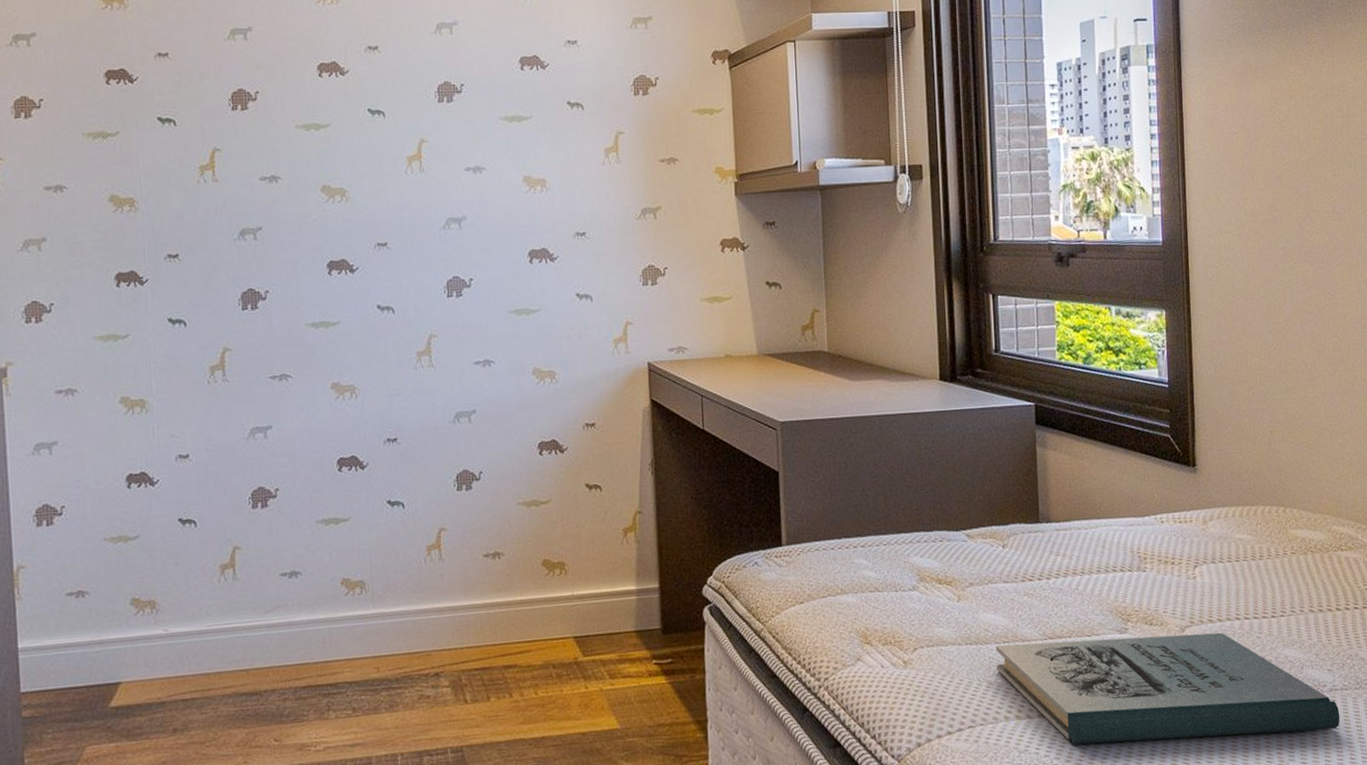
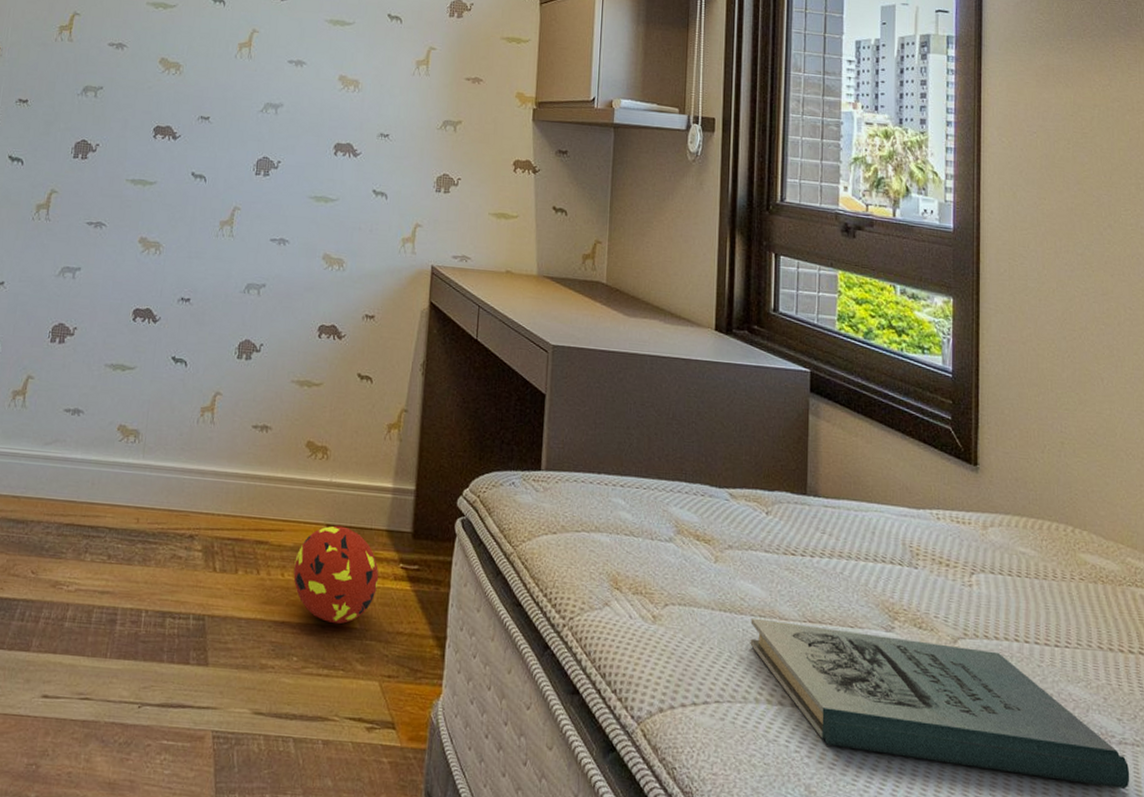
ball: none [546,635,634,730] -> present [293,525,379,624]

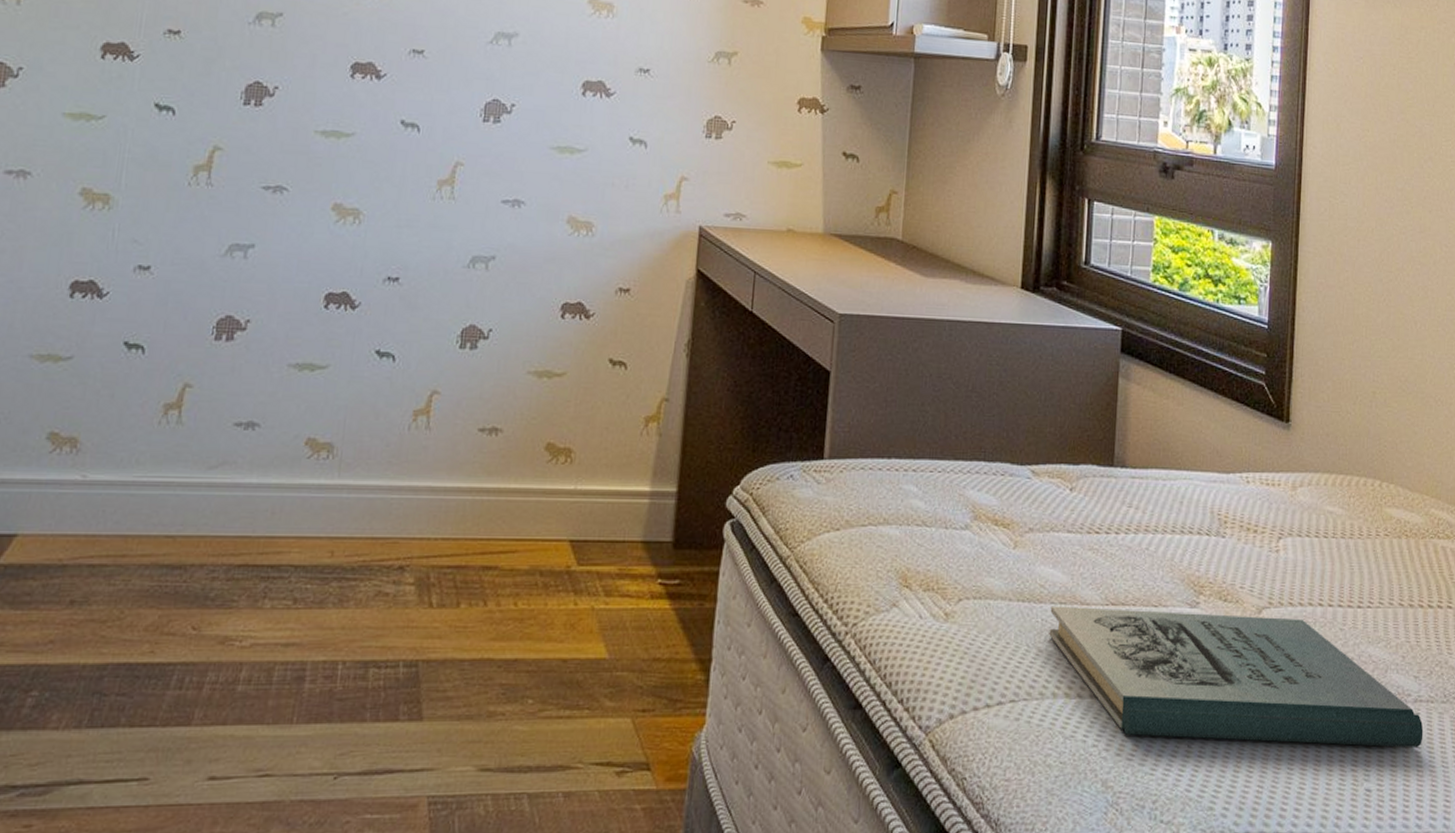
ball: present [293,525,379,624] -> none [529,541,633,657]

